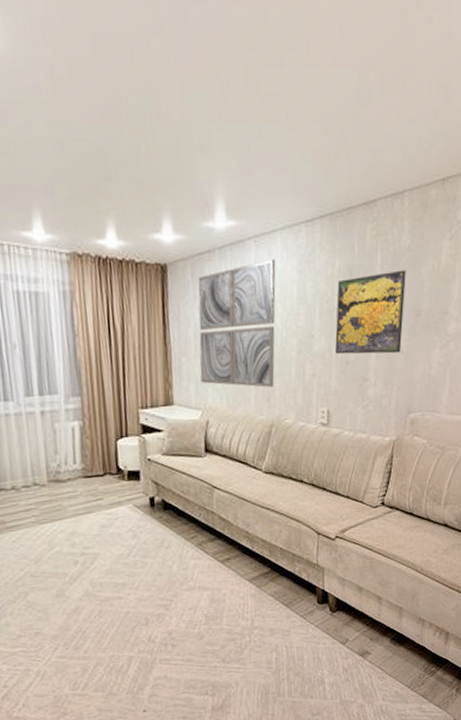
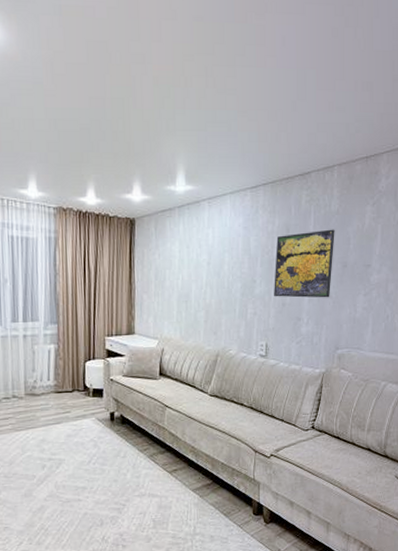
wall art: present [198,258,276,388] -> none [158,216,225,323]

